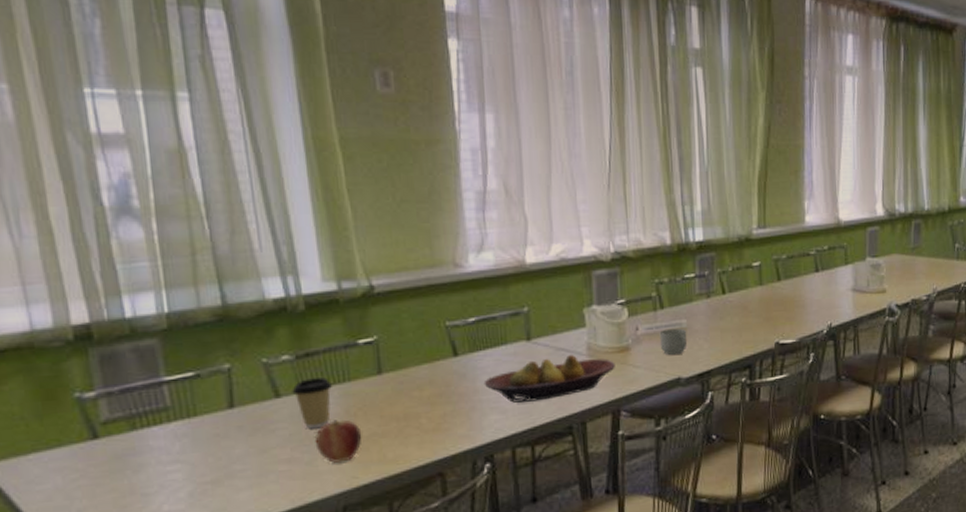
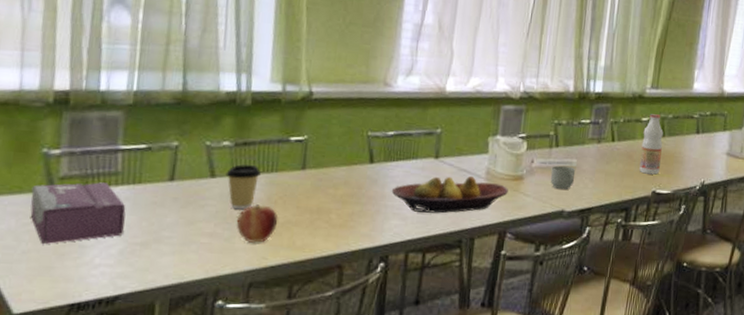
tissue box: none [72,421,190,500] -> present [30,182,126,245]
fruit juice: none [756,257,780,325] -> present [639,114,664,175]

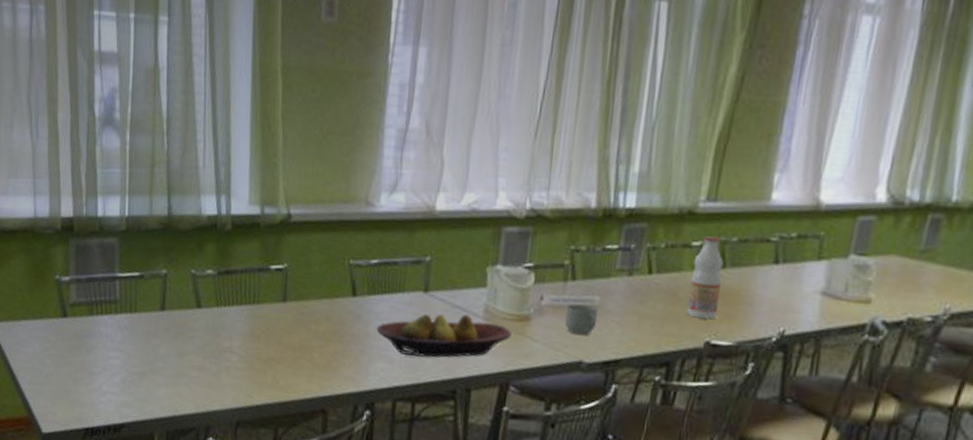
tissue box: present [30,182,126,245] -> none [49,309,126,370]
coffee cup: present [225,164,261,210] -> none [210,294,243,343]
apple: present [236,204,278,244] -> none [222,338,262,381]

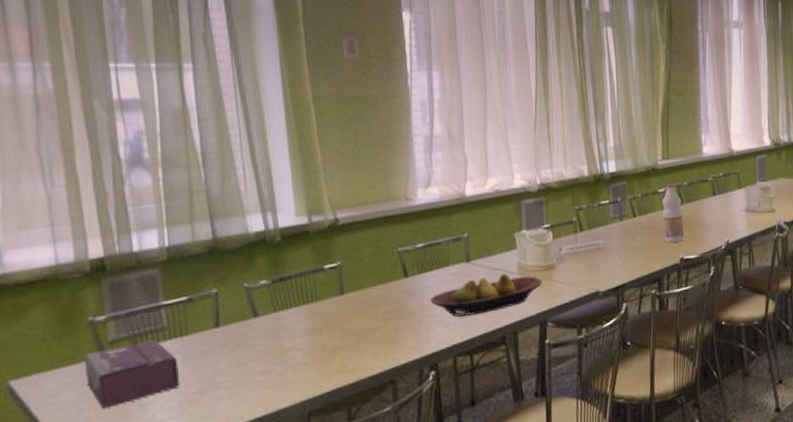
tissue box: none [49,309,126,370] -> present [84,339,181,410]
mug: present [564,303,599,336] -> none [579,248,604,272]

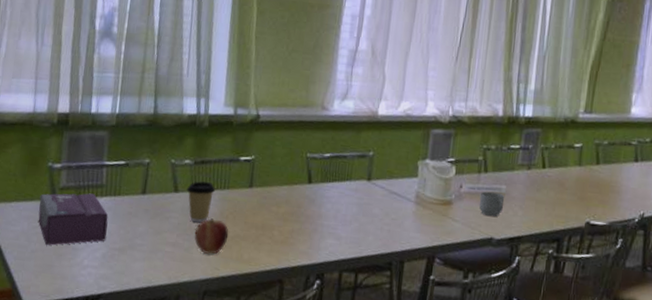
coffee cup: none [268,298,302,344] -> present [186,181,215,223]
apple: none [286,335,326,374] -> present [194,218,229,255]
fruit bowl: present [430,274,542,317] -> none [327,198,437,235]
mug: none [579,248,604,272] -> present [479,191,505,217]
fruit juice: present [662,184,684,243] -> none [572,140,598,205]

